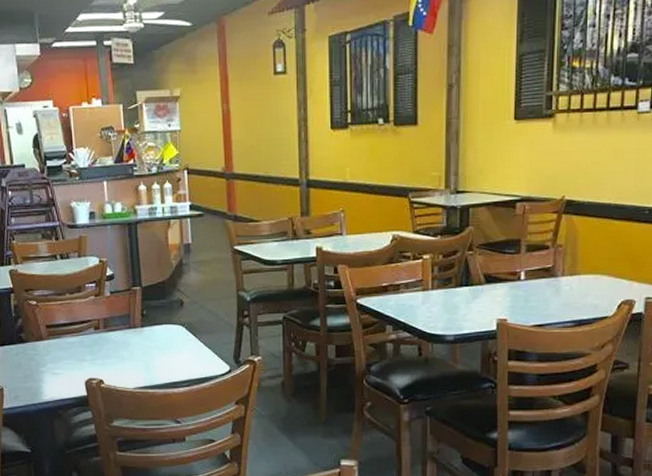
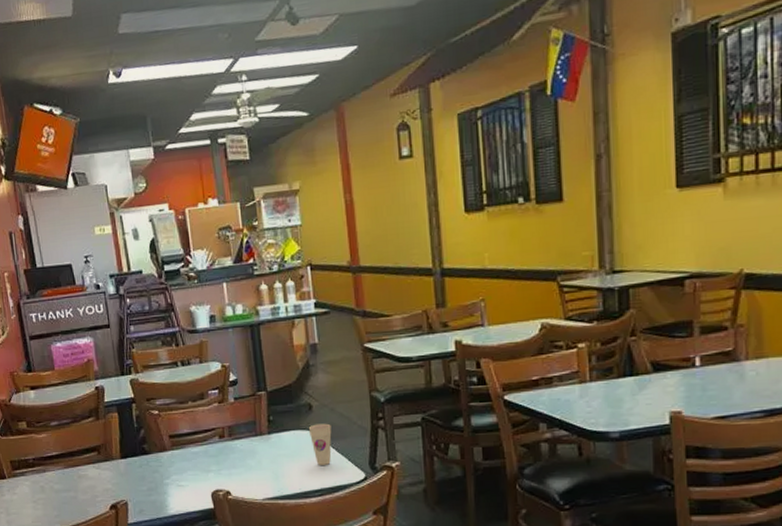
cup: none [179,319,201,358] -> present [308,423,332,465]

